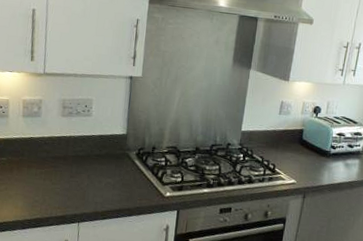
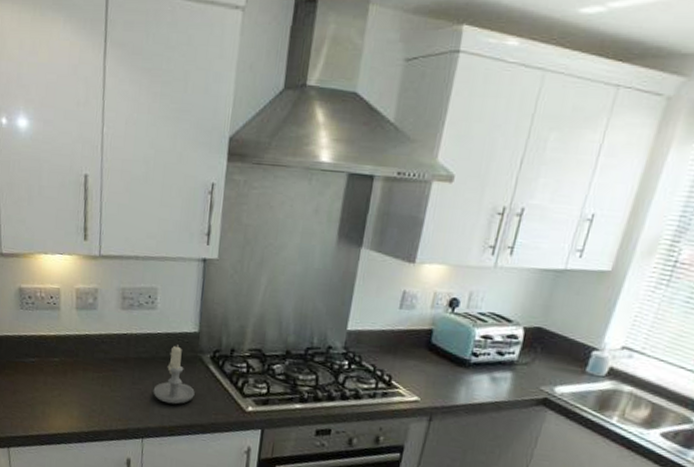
candle: none [88,144,123,193] -> present [153,344,195,405]

